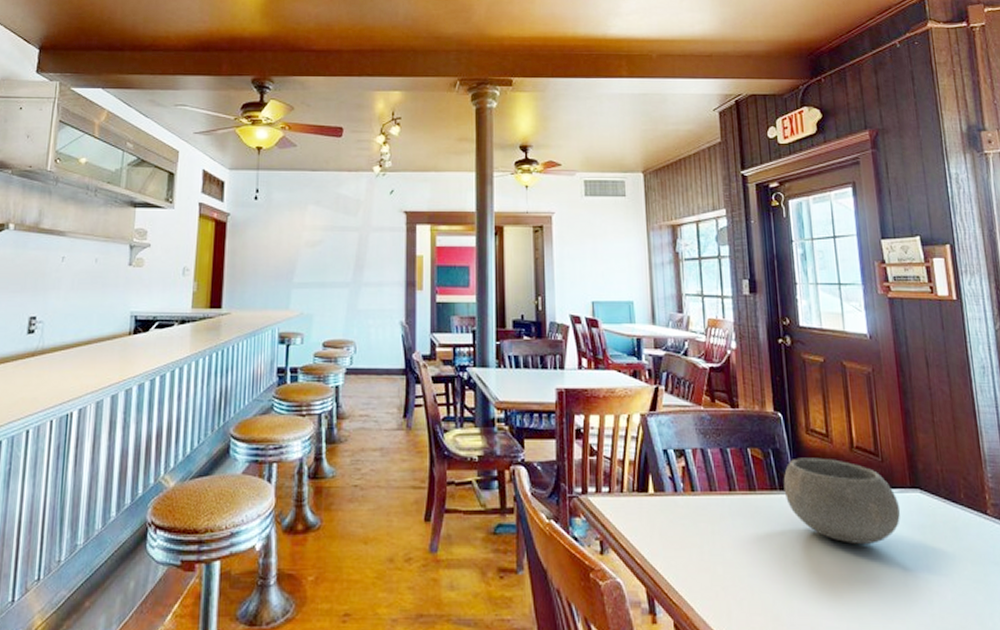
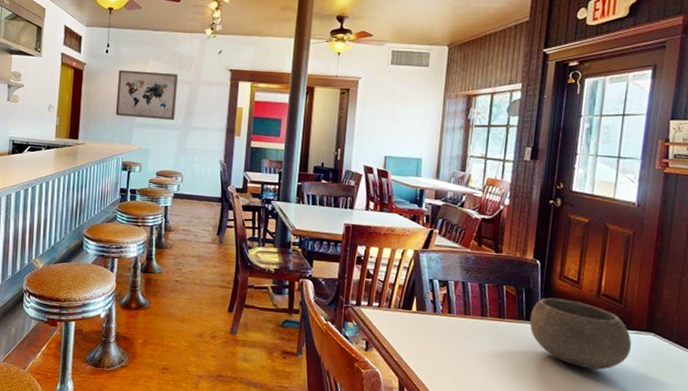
wall art: none [268,218,343,276] -> present [115,69,178,120]

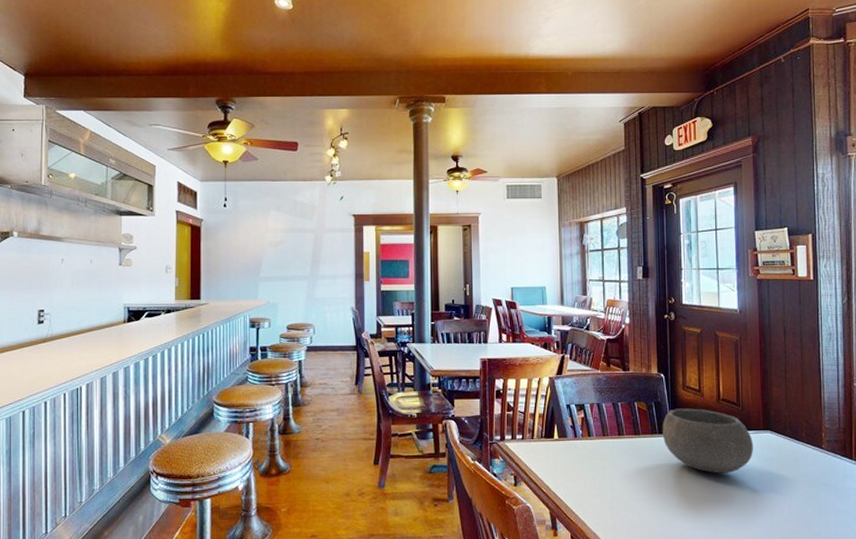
wall art: present [115,69,178,120] -> none [238,222,301,271]

